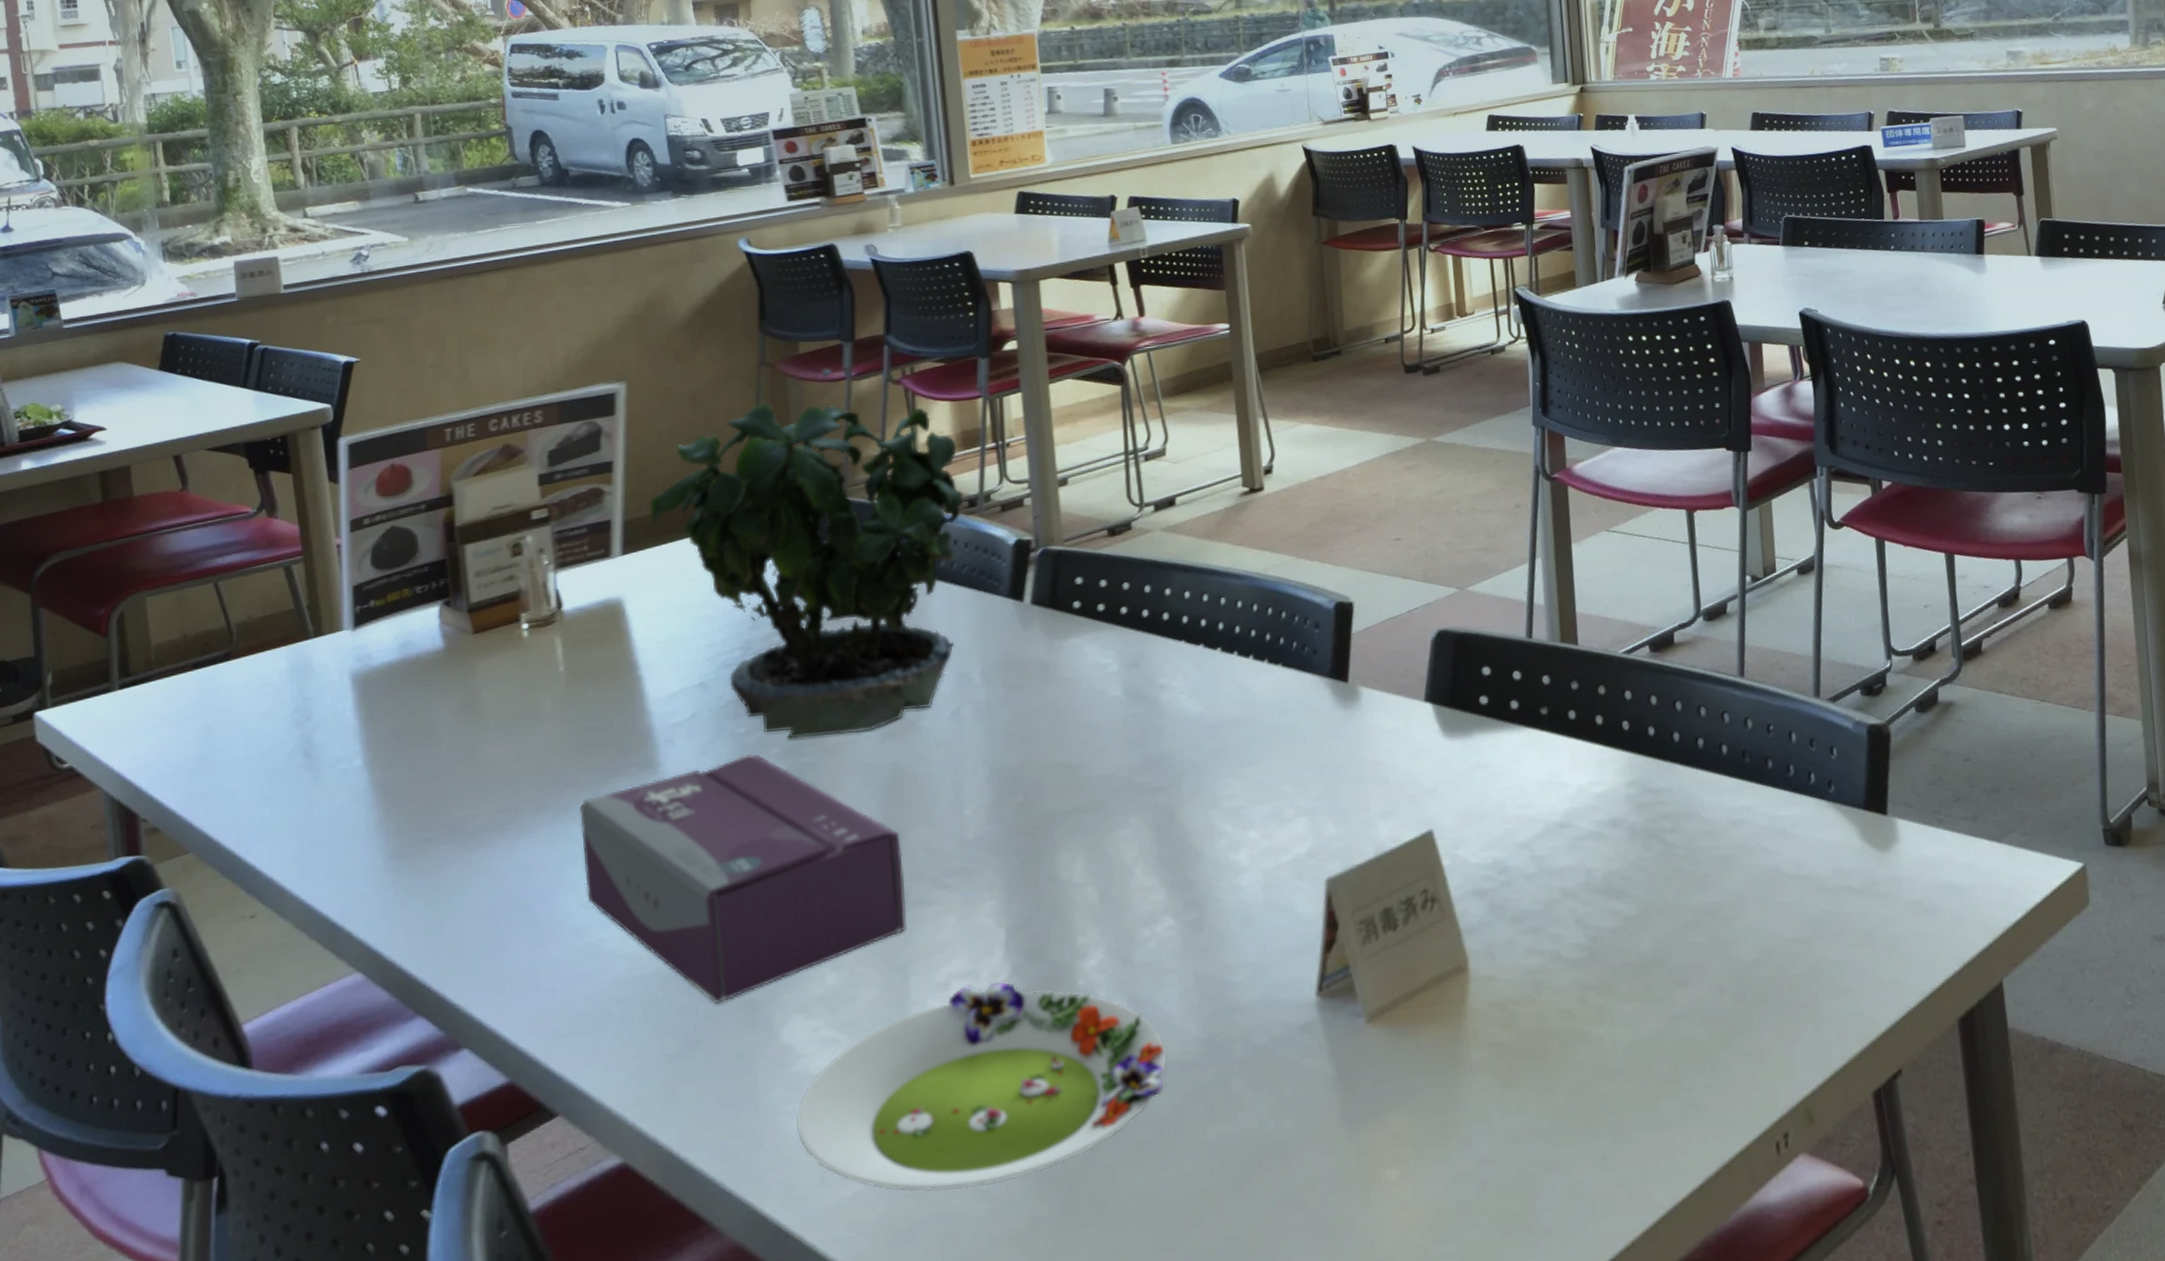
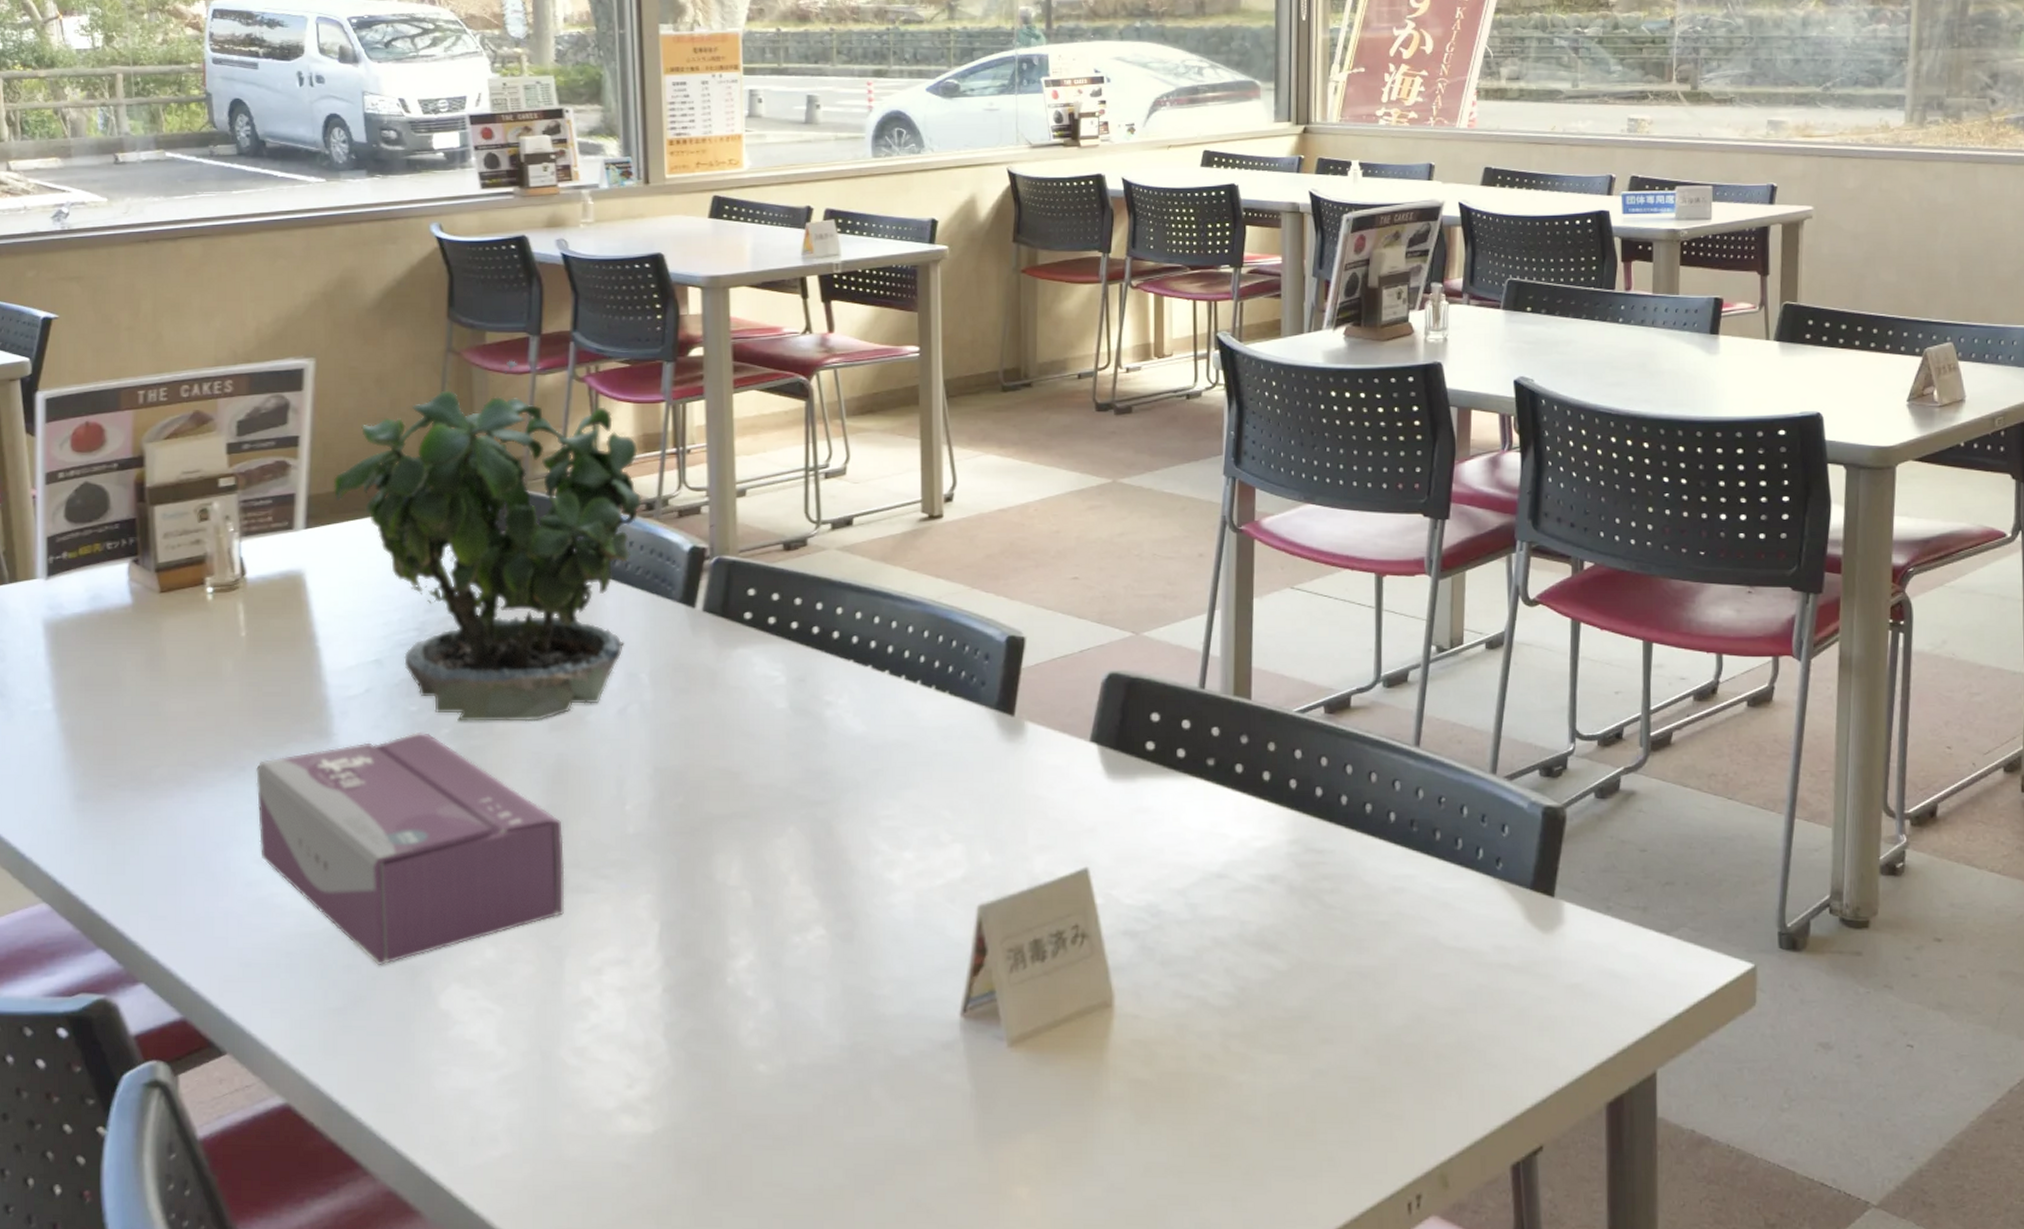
salad plate: present [797,981,1167,1192] -> none [451,971,810,1162]

